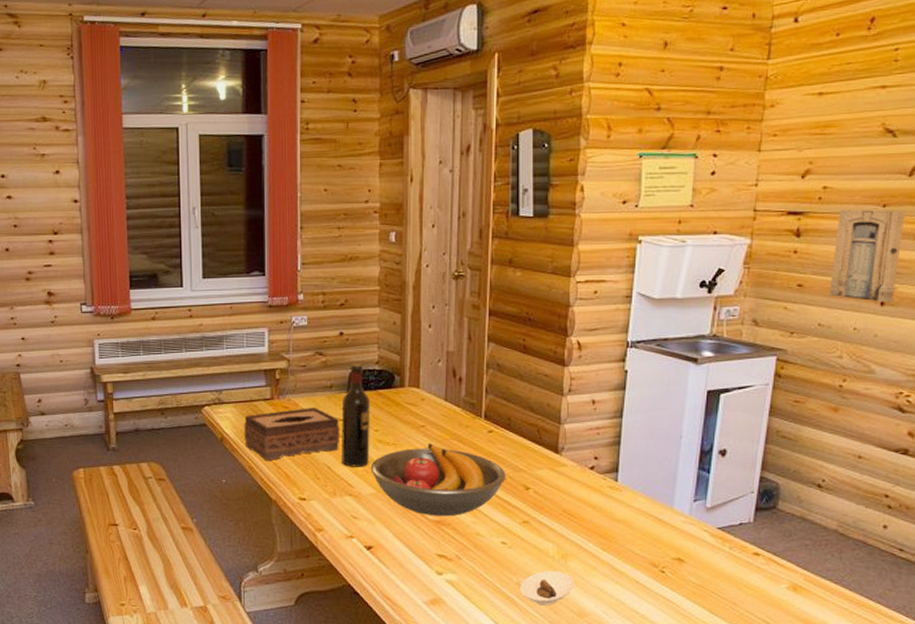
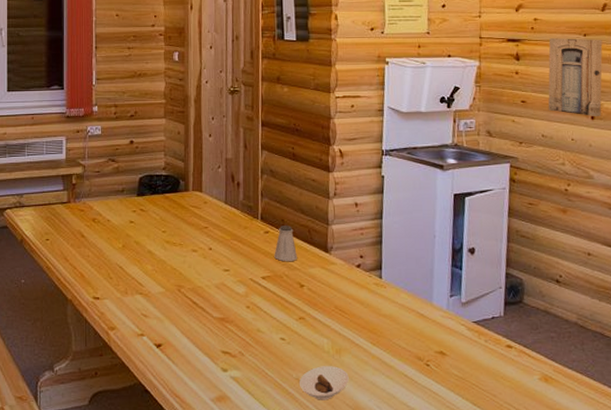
tissue box: present [244,408,340,461] -> none [43,210,131,262]
wine bottle: present [341,363,371,467] -> none [132,169,159,267]
fruit bowl: present [370,444,506,517] -> none [159,244,282,314]
saltshaker: none [498,424,523,463] -> present [274,226,297,262]

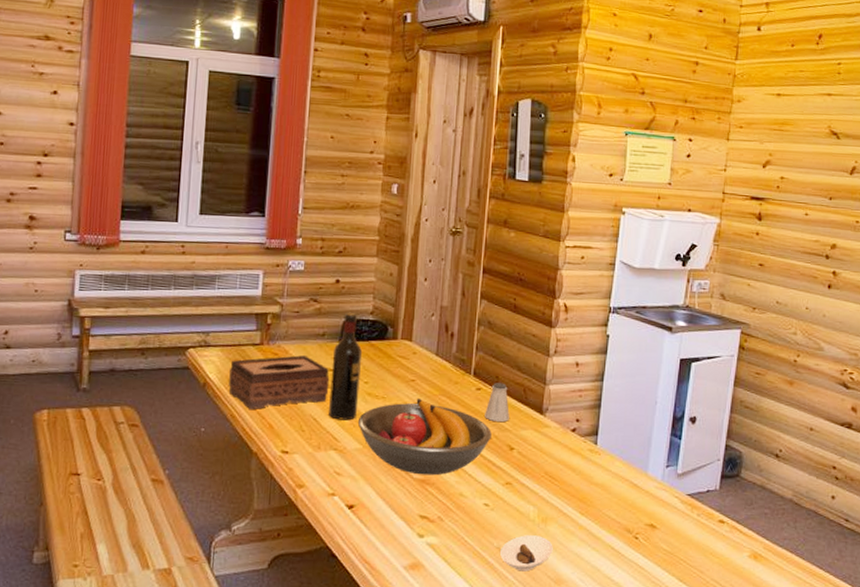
tissue box: none [43,210,131,262] -> present [229,355,330,410]
wine bottle: none [132,169,159,267] -> present [329,312,363,421]
fruit bowl: none [159,244,282,314] -> present [357,399,492,476]
wall art: present [548,38,603,116] -> none [785,199,847,286]

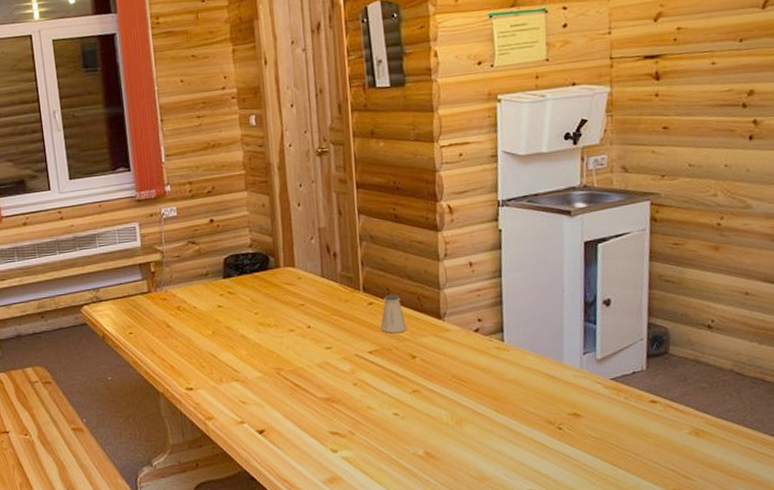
tissue box: present [229,355,330,410] -> none [124,296,222,355]
wine bottle: present [329,312,363,421] -> none [219,248,252,353]
fruit bowl: present [357,399,492,476] -> none [254,321,391,394]
saucer: present [499,535,553,572] -> none [416,437,472,474]

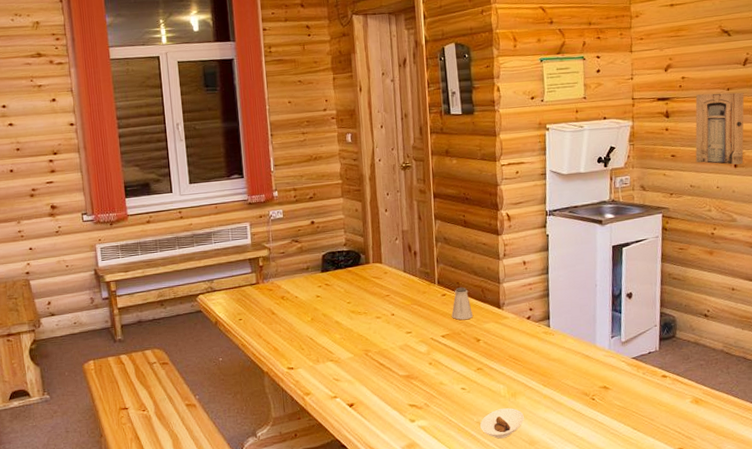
saucer: none [416,437,472,474] -> present [479,408,524,439]
wall art: none [695,43,764,137] -> present [695,92,744,165]

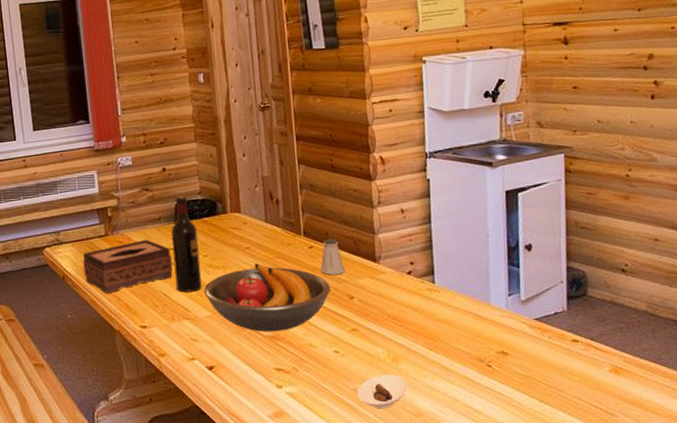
tissue box: none [235,288,319,339] -> present [83,240,173,294]
wine bottle: none [318,246,345,337] -> present [171,195,202,293]
fruit bowl: none [346,310,460,372] -> present [203,263,331,332]
wall art: present [695,92,744,165] -> none [599,12,662,96]

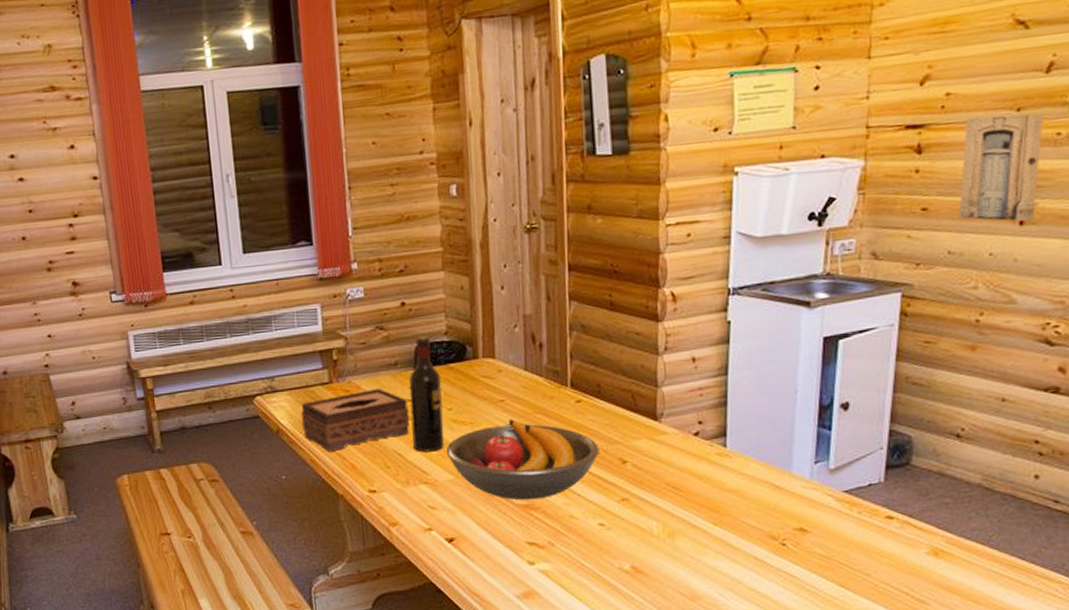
saltshaker: present [320,238,345,276] -> none [588,391,618,435]
saucer: present [356,374,408,409] -> none [622,552,684,591]
wall art: none [599,12,662,96] -> present [958,113,1044,222]

